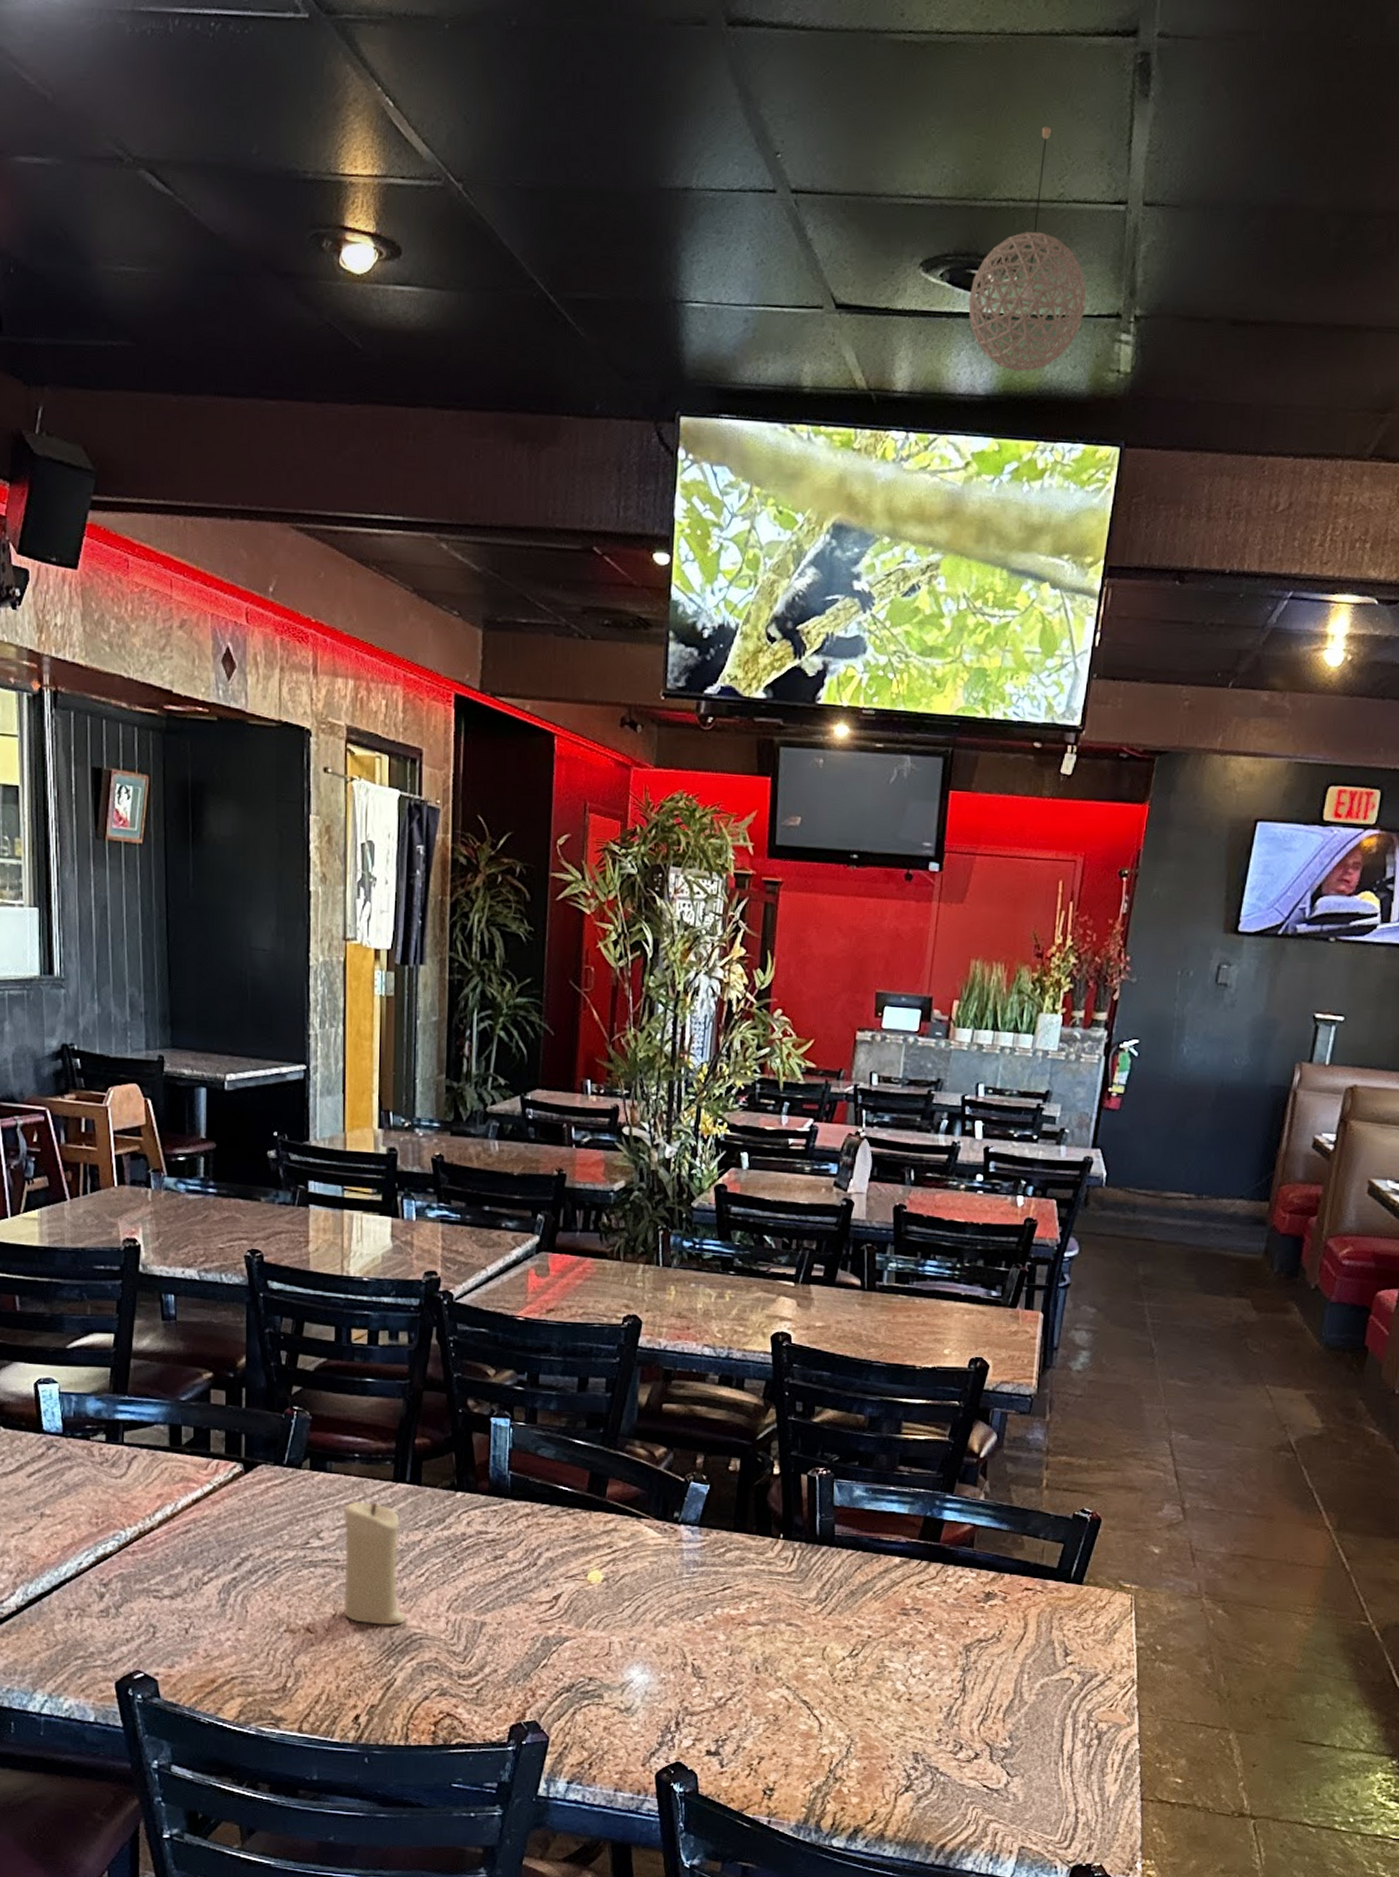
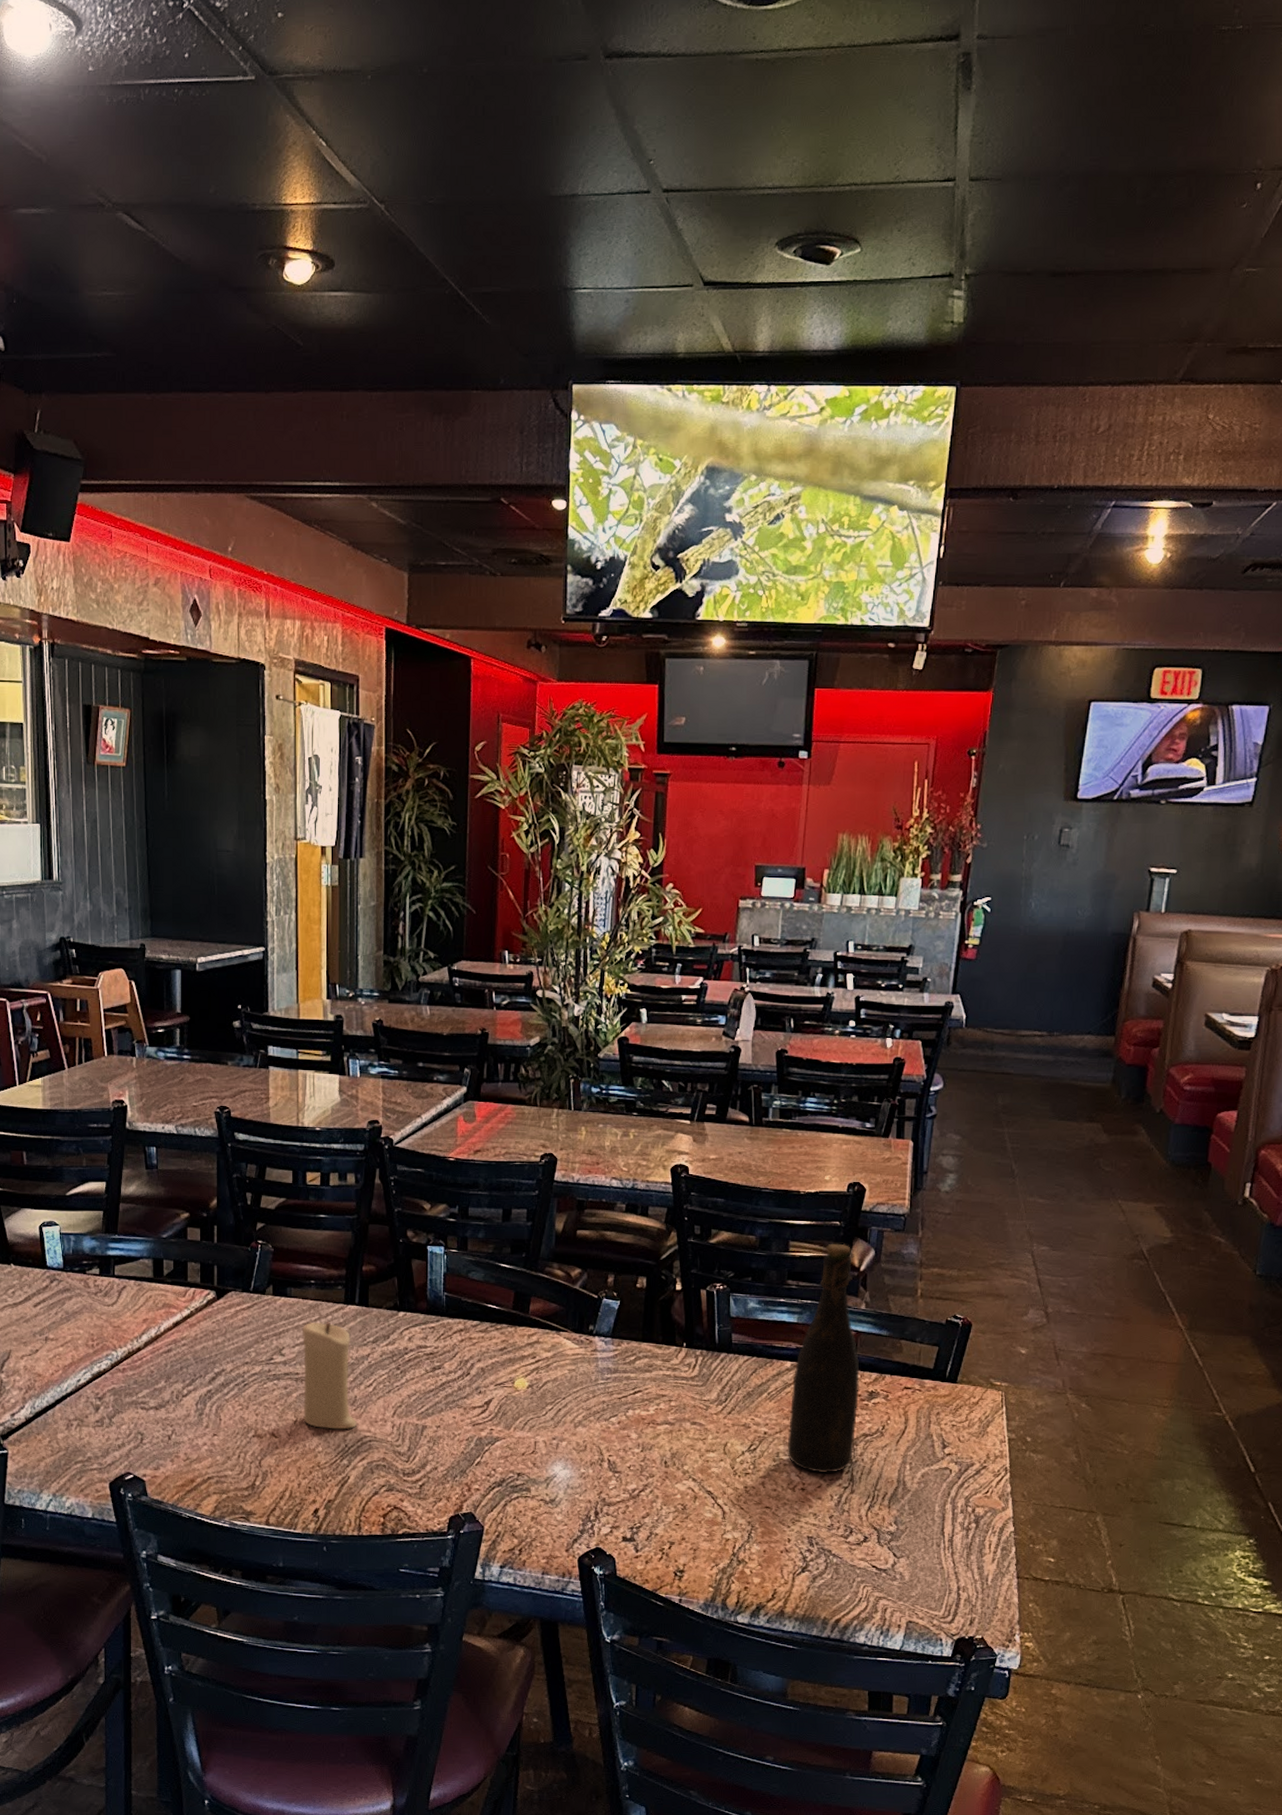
bottle: none [892,1425,976,1683] -> present [787,1243,860,1474]
pendant light: present [968,126,1087,372] -> none [819,121,922,329]

